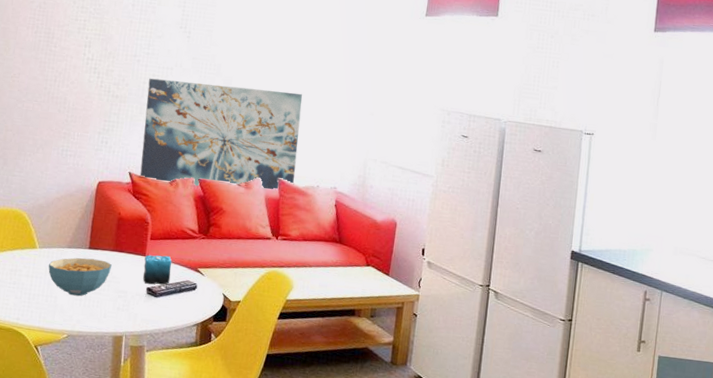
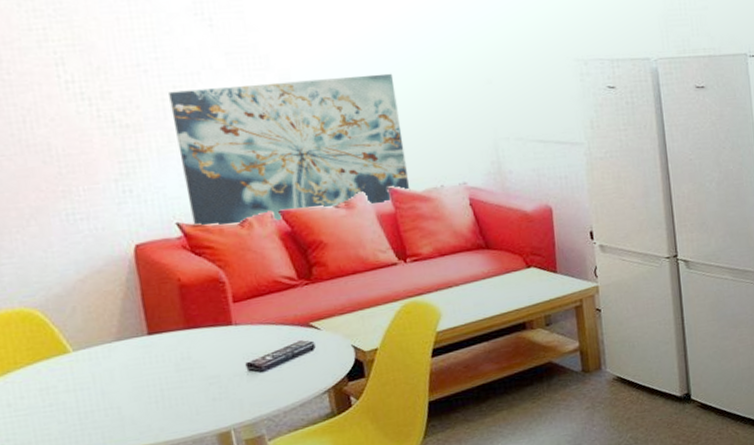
cereal bowl: present [48,258,112,296] -> none [94,344,189,400]
candle: present [143,255,172,285] -> none [232,317,276,359]

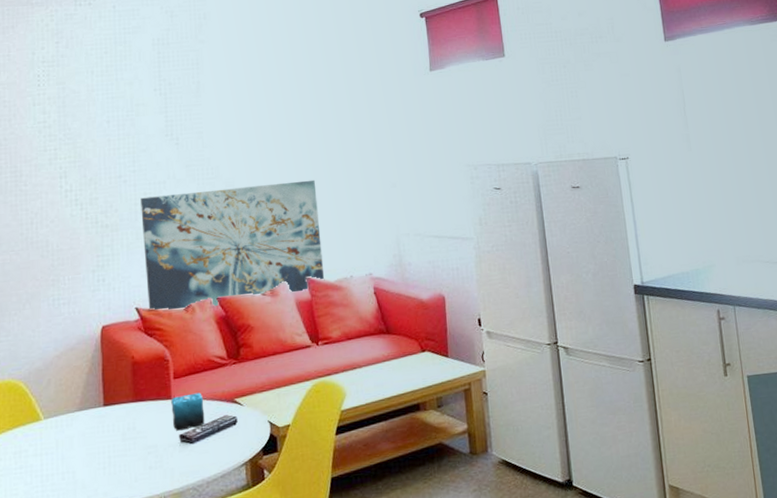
candle: none [232,317,276,359] -> present [171,392,205,431]

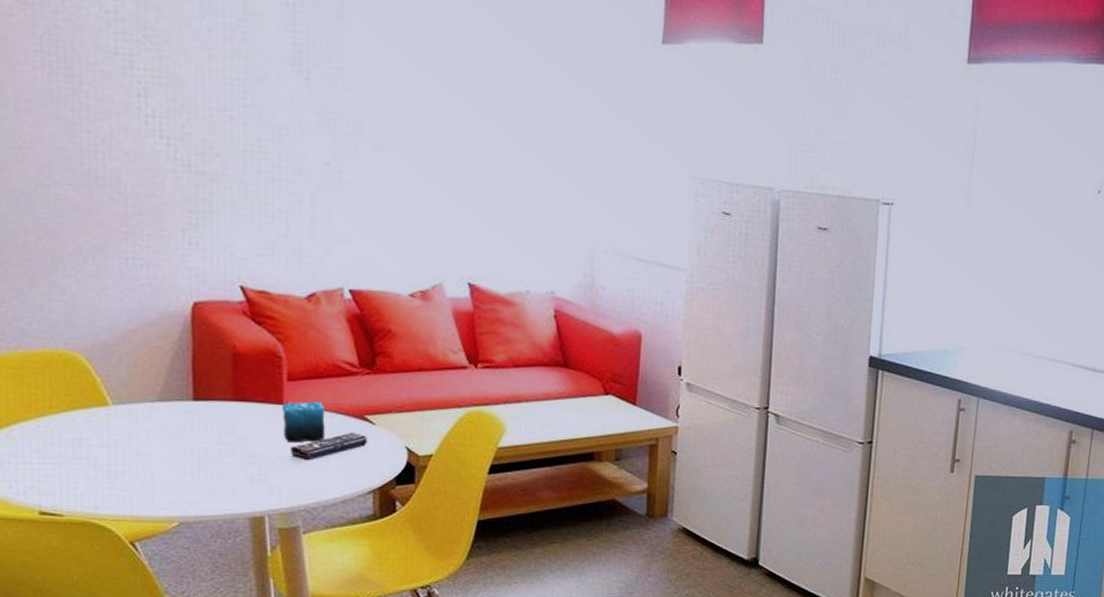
wall art: present [140,180,325,311] -> none [252,143,494,300]

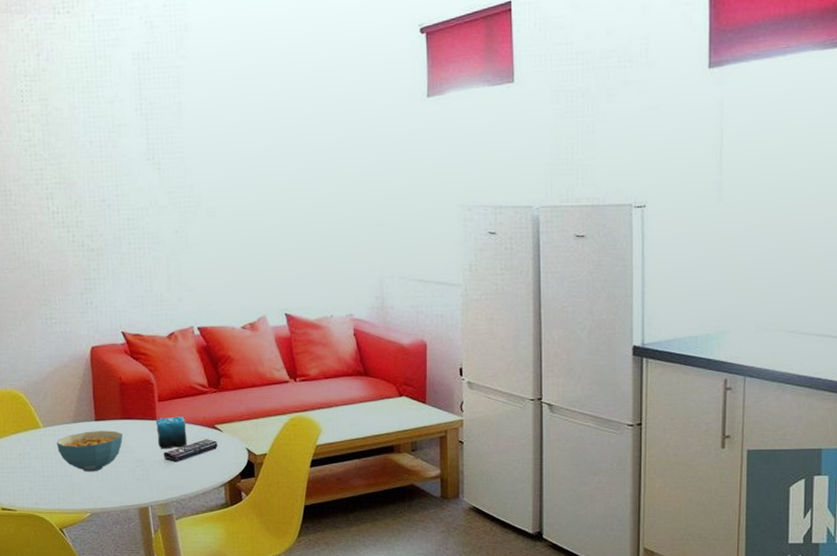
cereal bowl: none [131,413,233,468] -> present [56,430,123,472]

